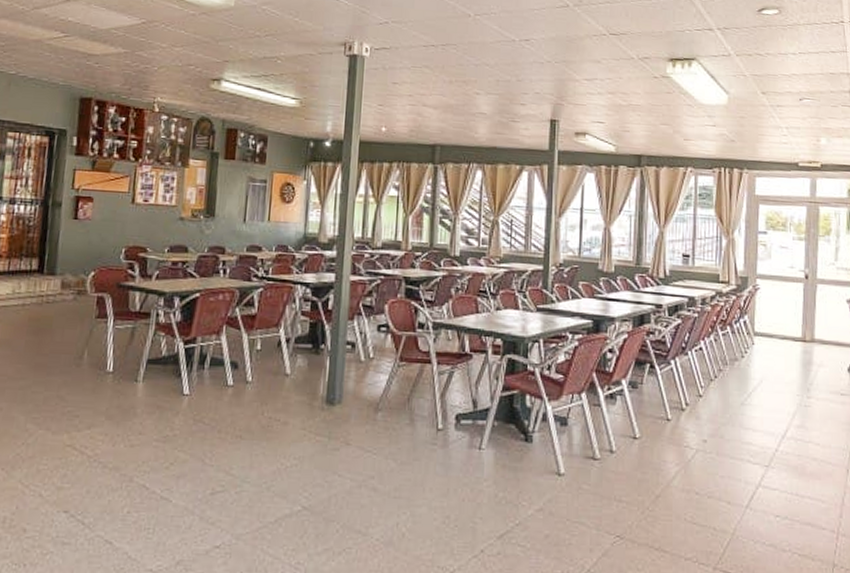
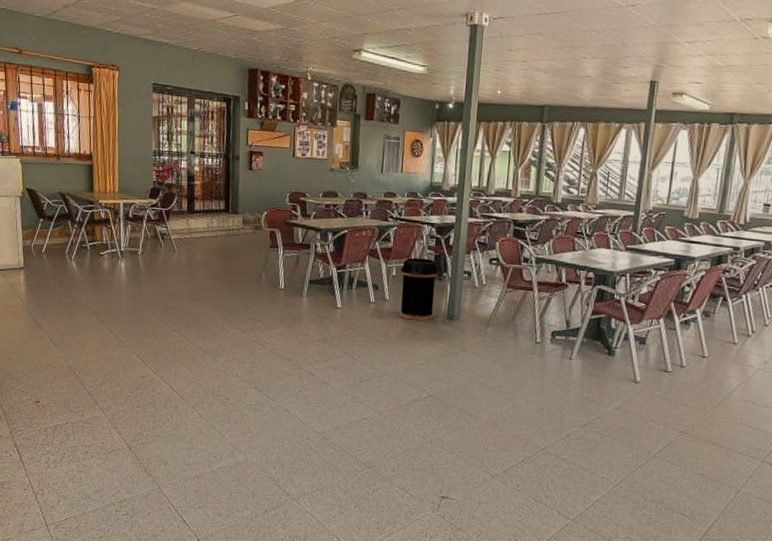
trash can: none [266,326,315,408] -> present [400,257,439,321]

